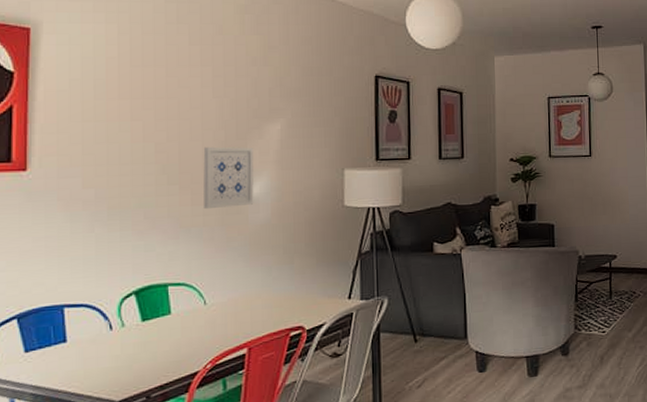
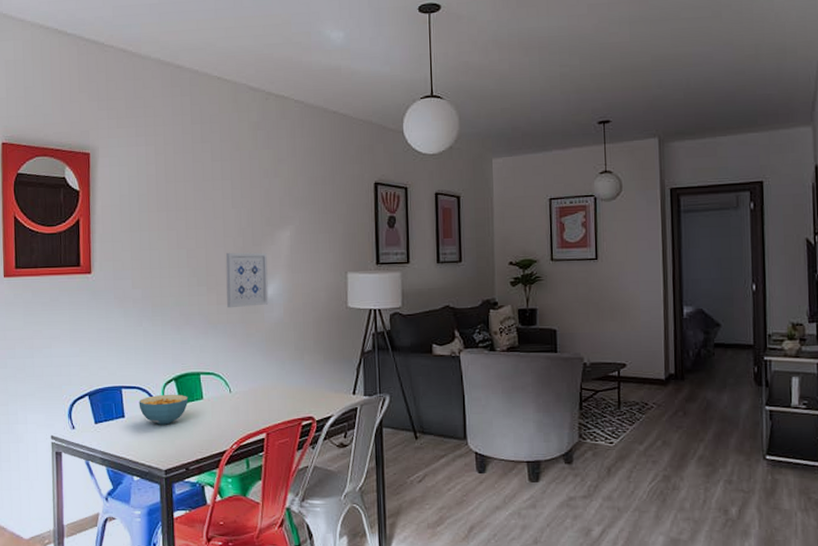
cereal bowl: none [86,310,152,348] -> present [139,394,189,425]

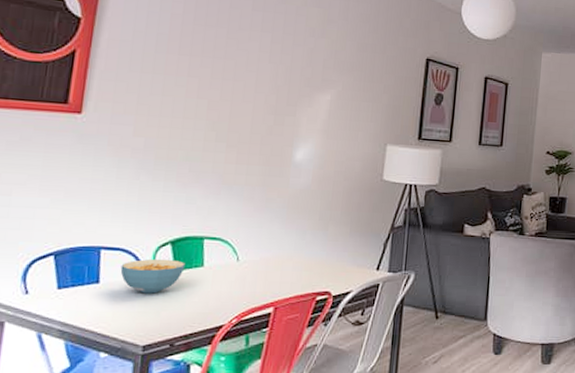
wall art: present [225,252,269,308] -> none [248,109,302,170]

